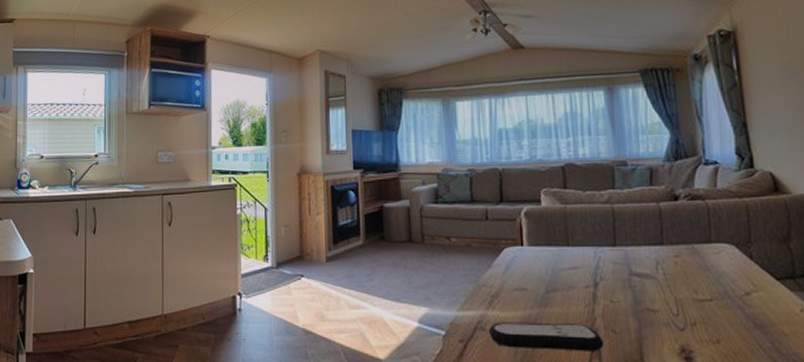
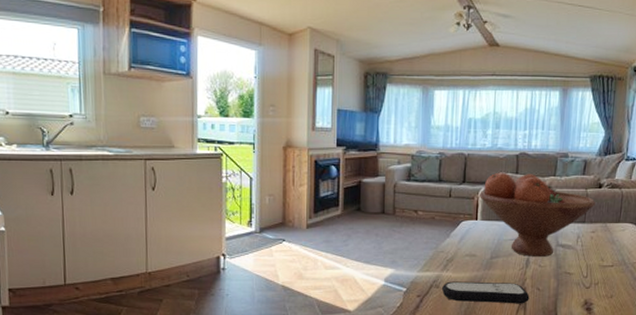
fruit bowl: none [522,187,673,289] -> present [480,172,596,257]

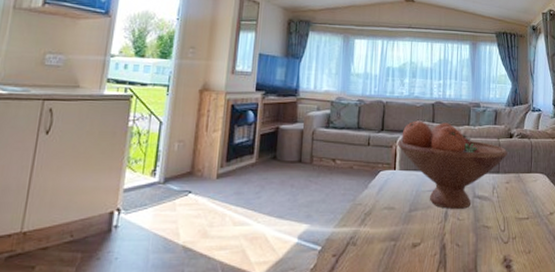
remote control: present [441,281,530,304] -> none [358,237,449,263]

